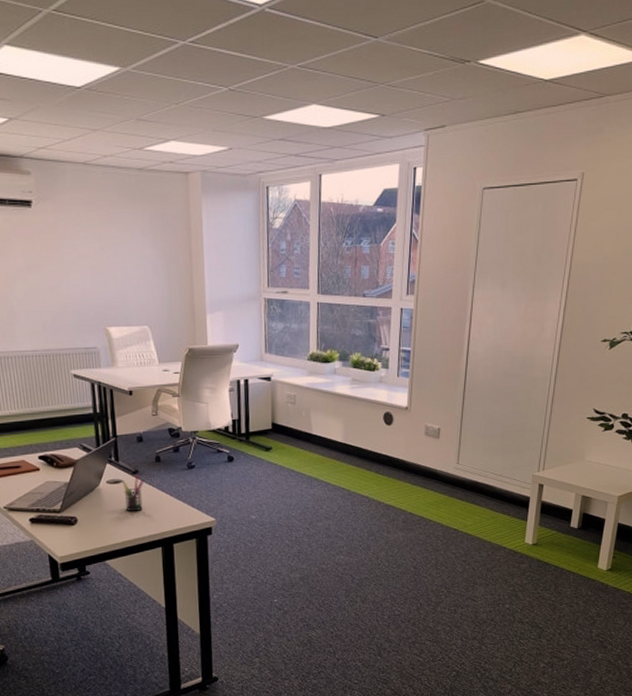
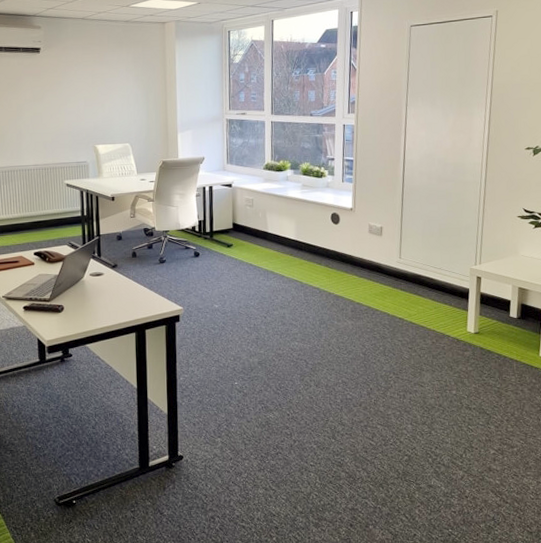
pen holder: present [122,475,145,512] -> none [103,268,122,301]

